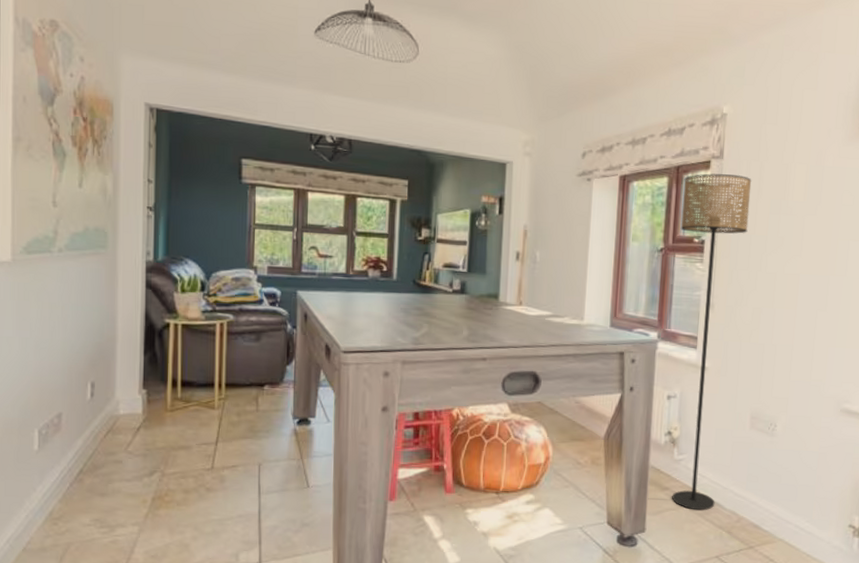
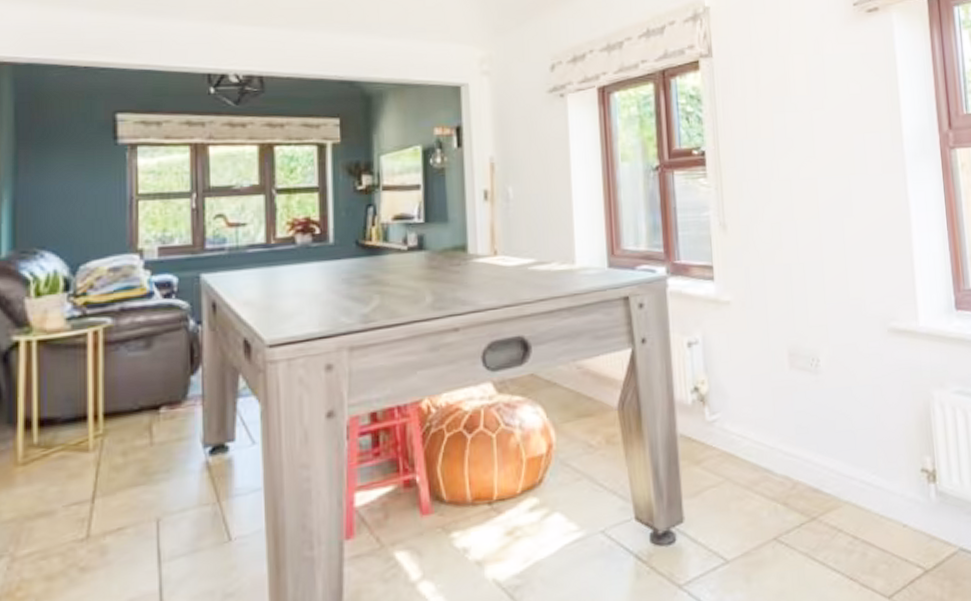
floor lamp: present [672,173,752,511] -> none [672,73,763,483]

